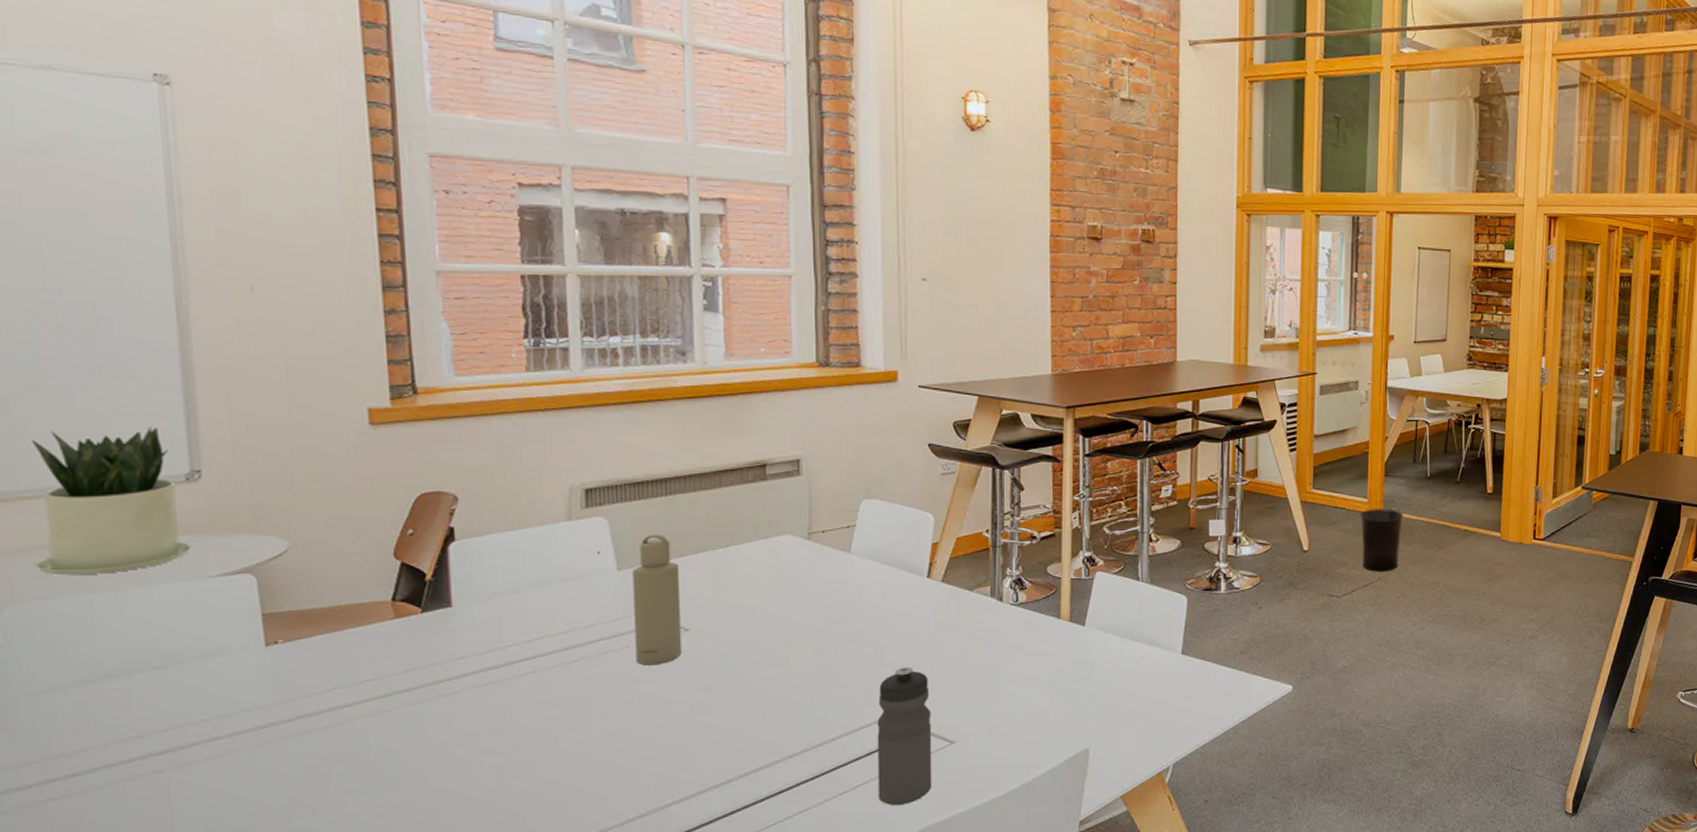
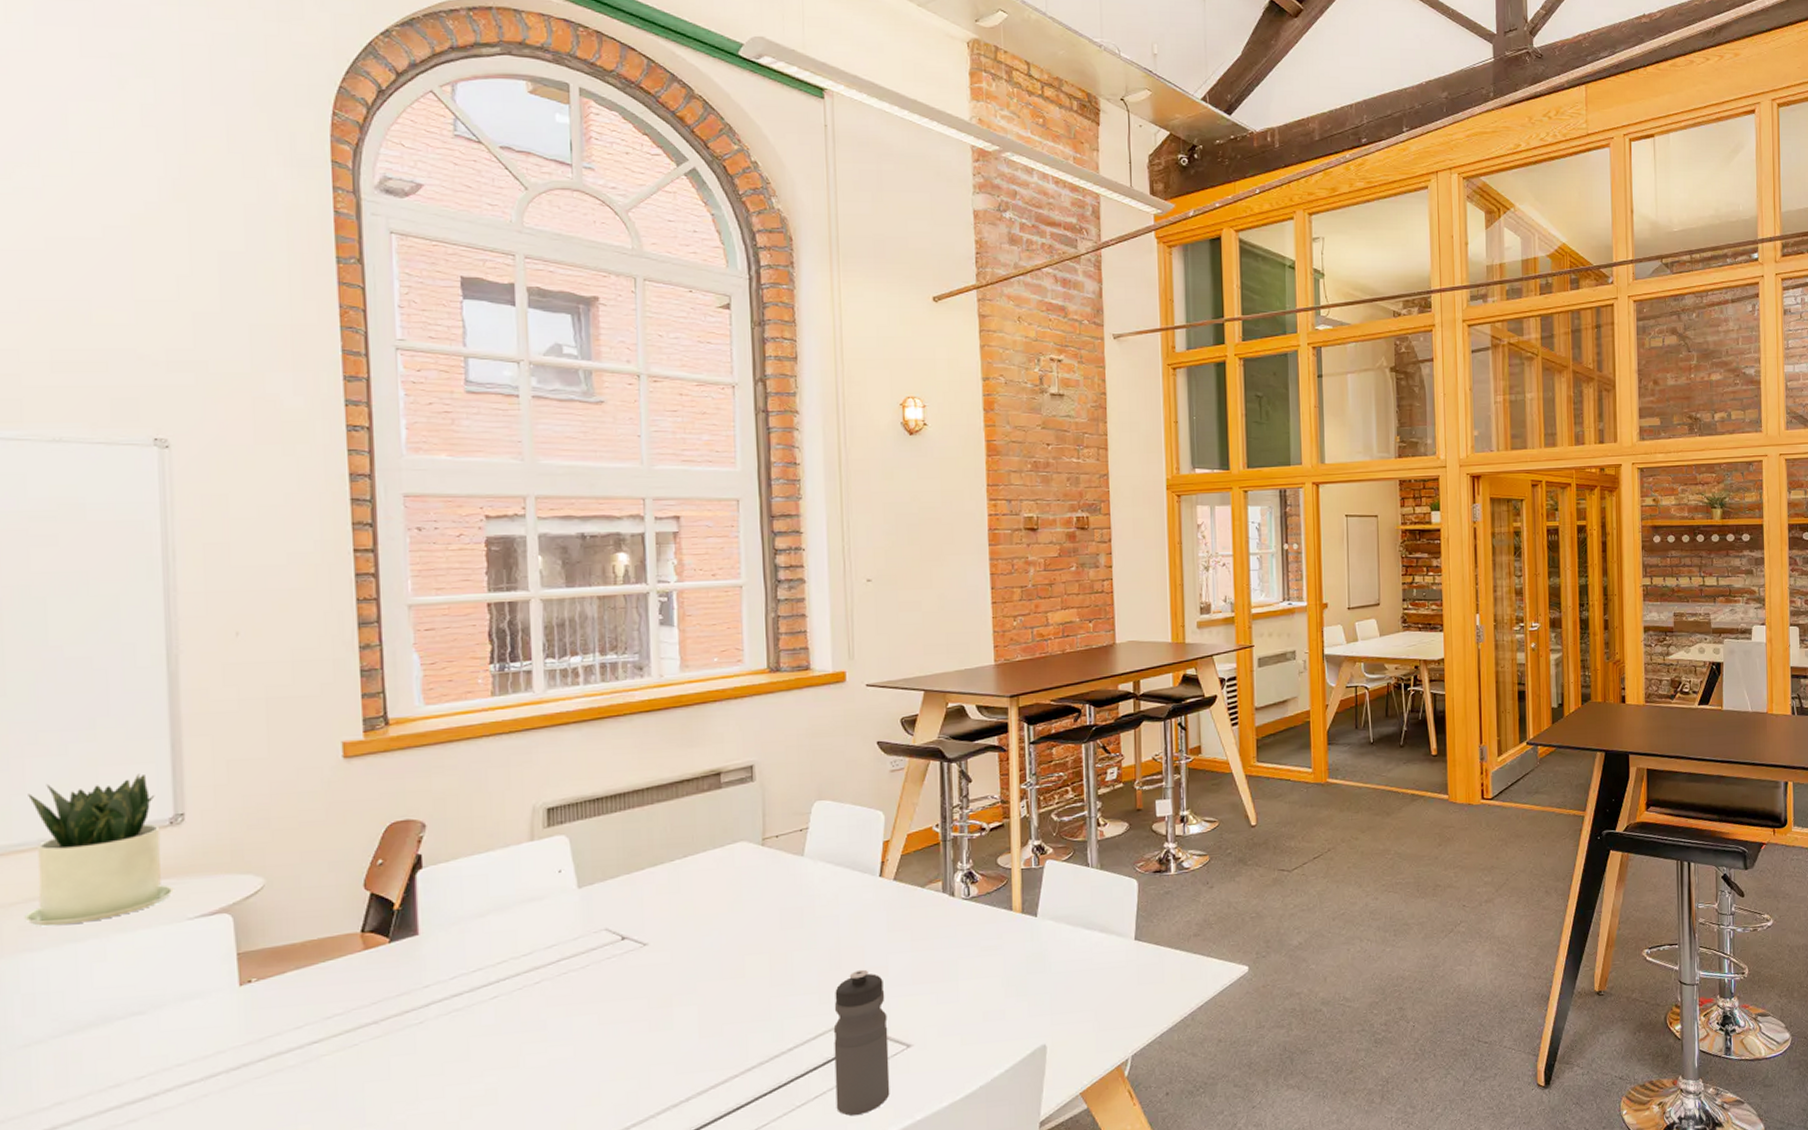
bottle: present [632,533,683,666] -> none [592,848,641,984]
waste bin: present [1359,509,1404,572] -> none [1305,777,1350,843]

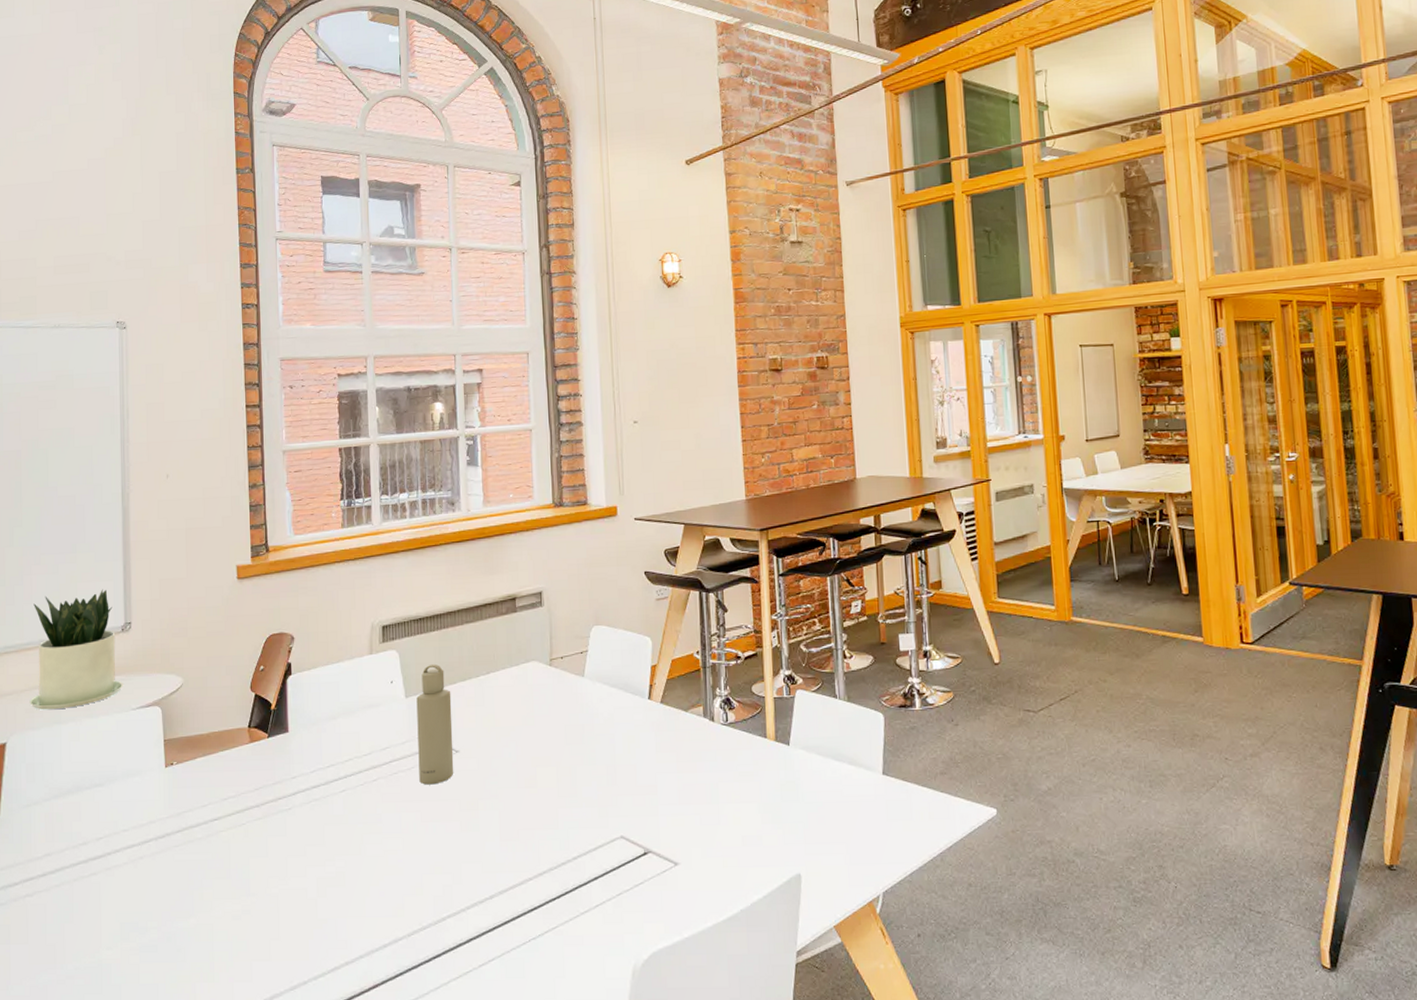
bottle: none [592,848,641,984] -> present [416,663,454,785]
water bottle: present [833,969,890,1116] -> none [611,787,661,926]

